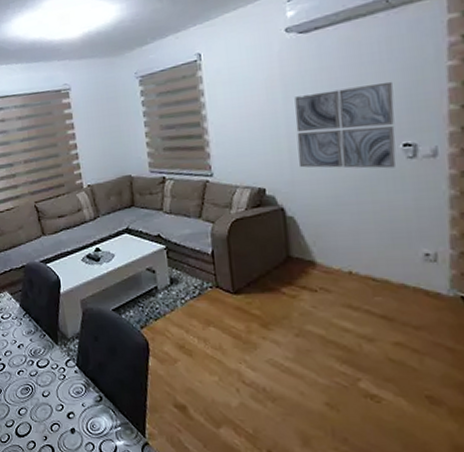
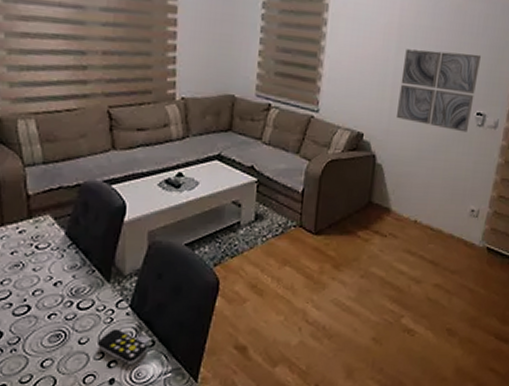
remote control: none [57,384,97,417] -> present [98,328,148,365]

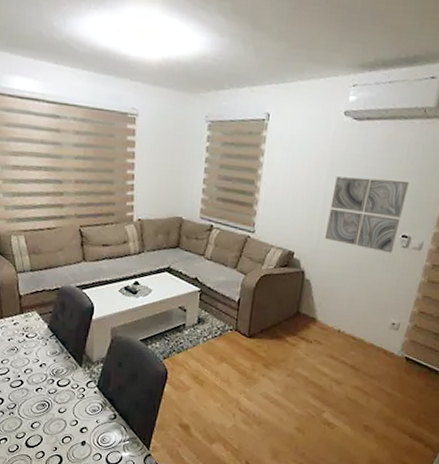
remote control: present [98,328,148,365] -> none [73,403,111,432]

